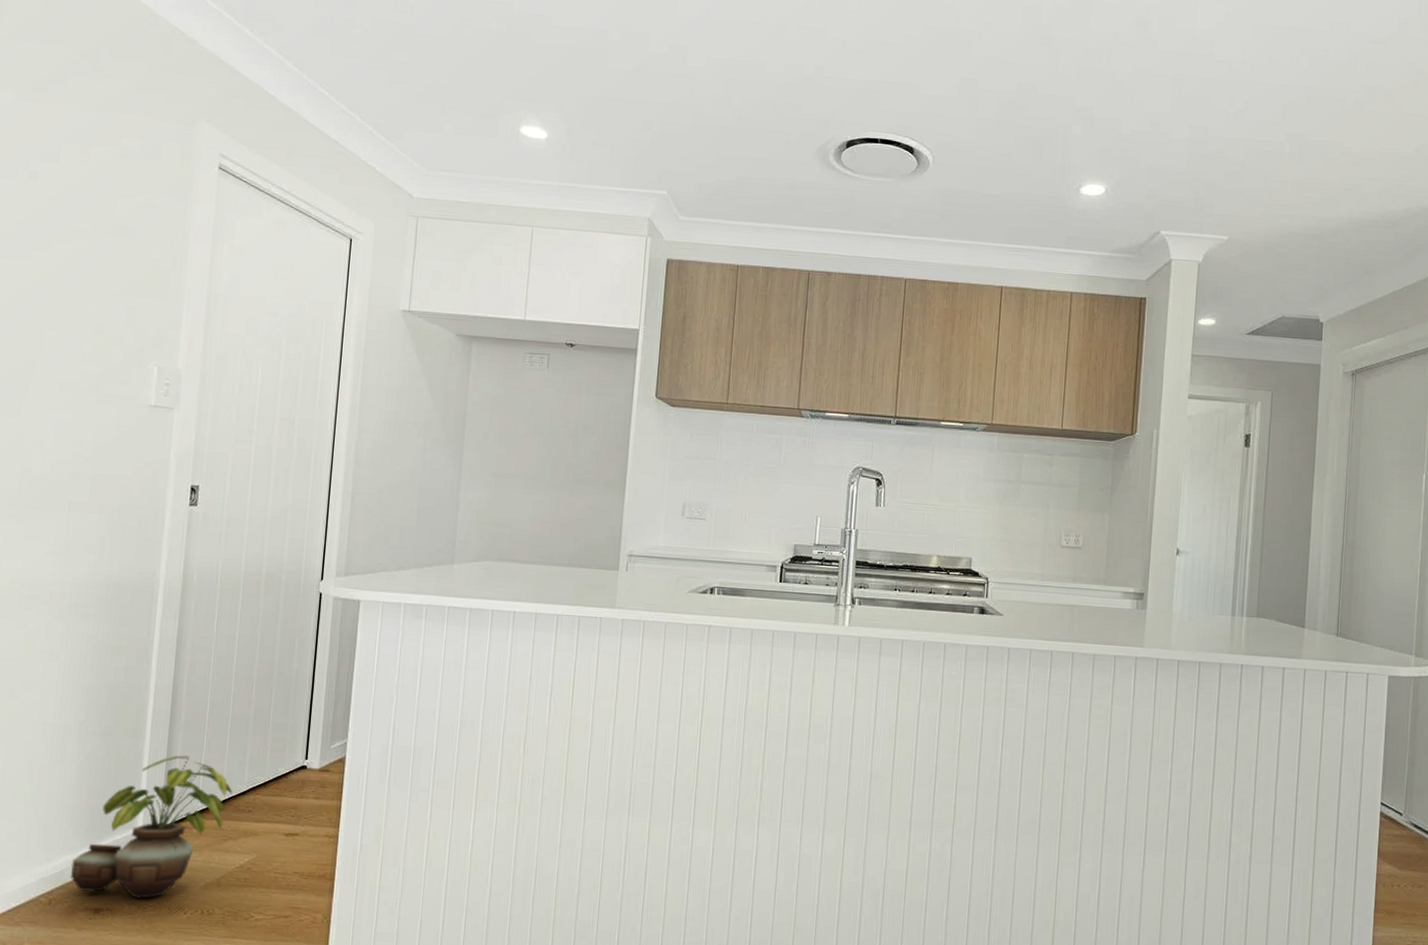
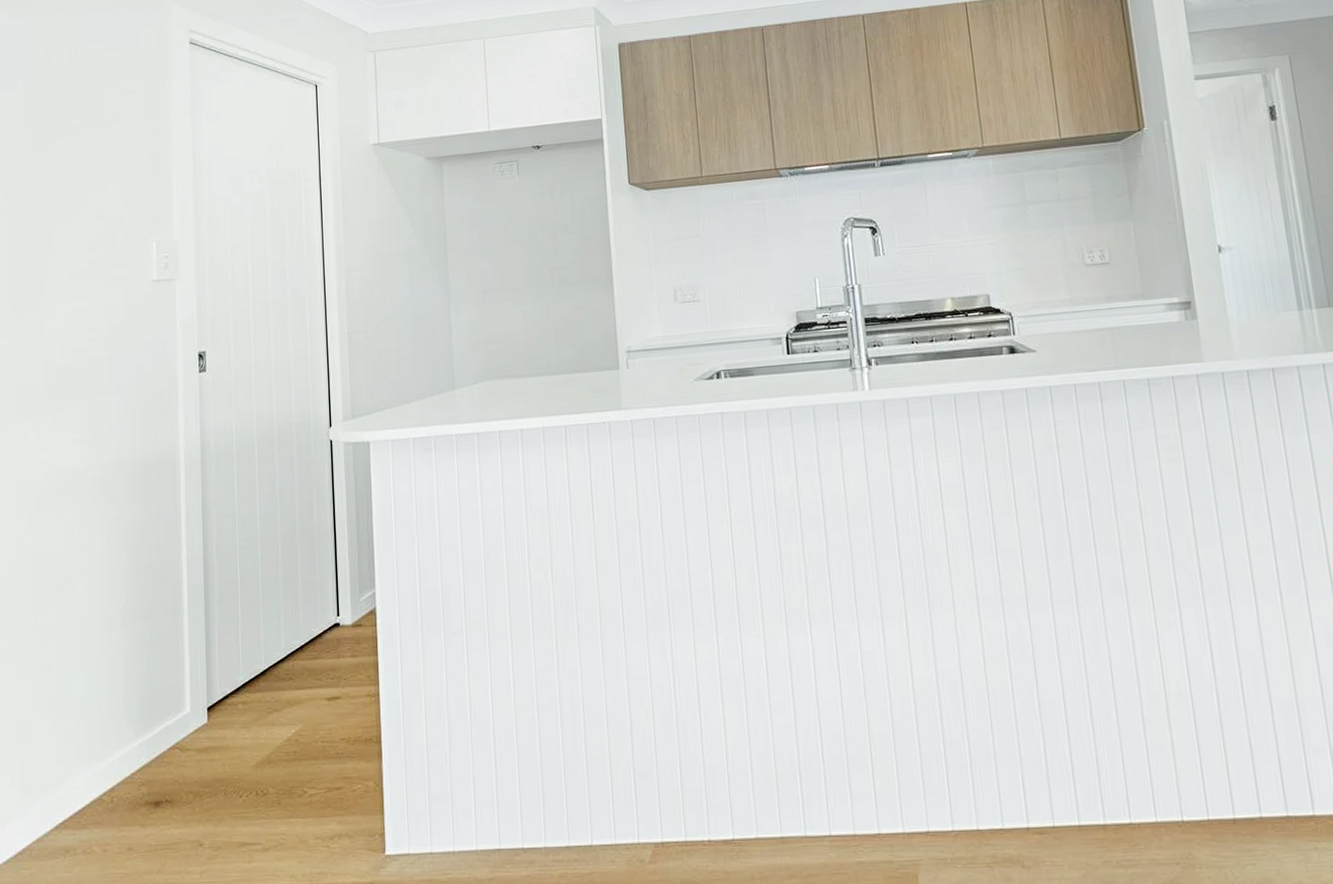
potted plant: present [71,755,233,899] -> none [128,628,272,786]

